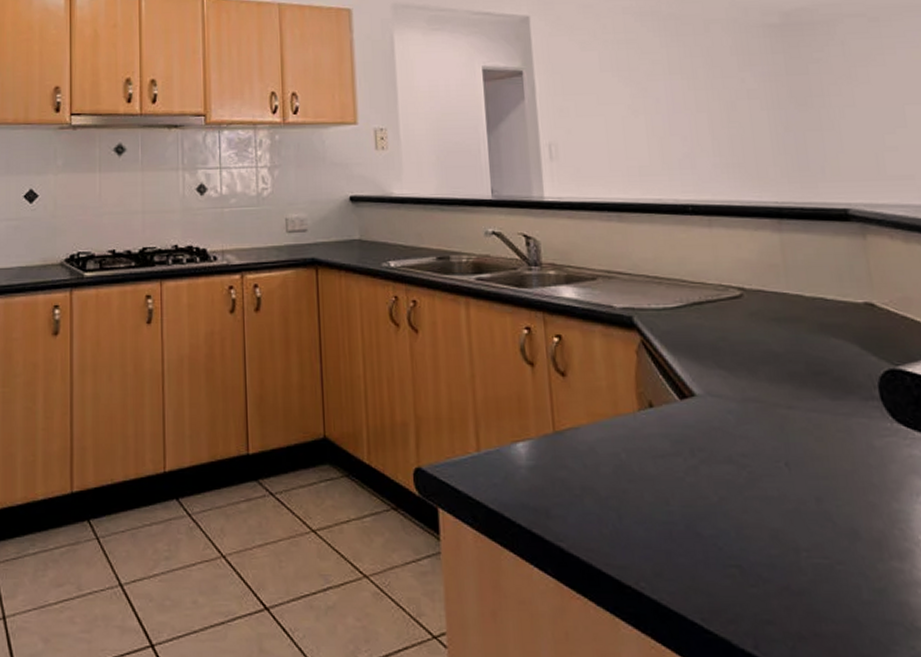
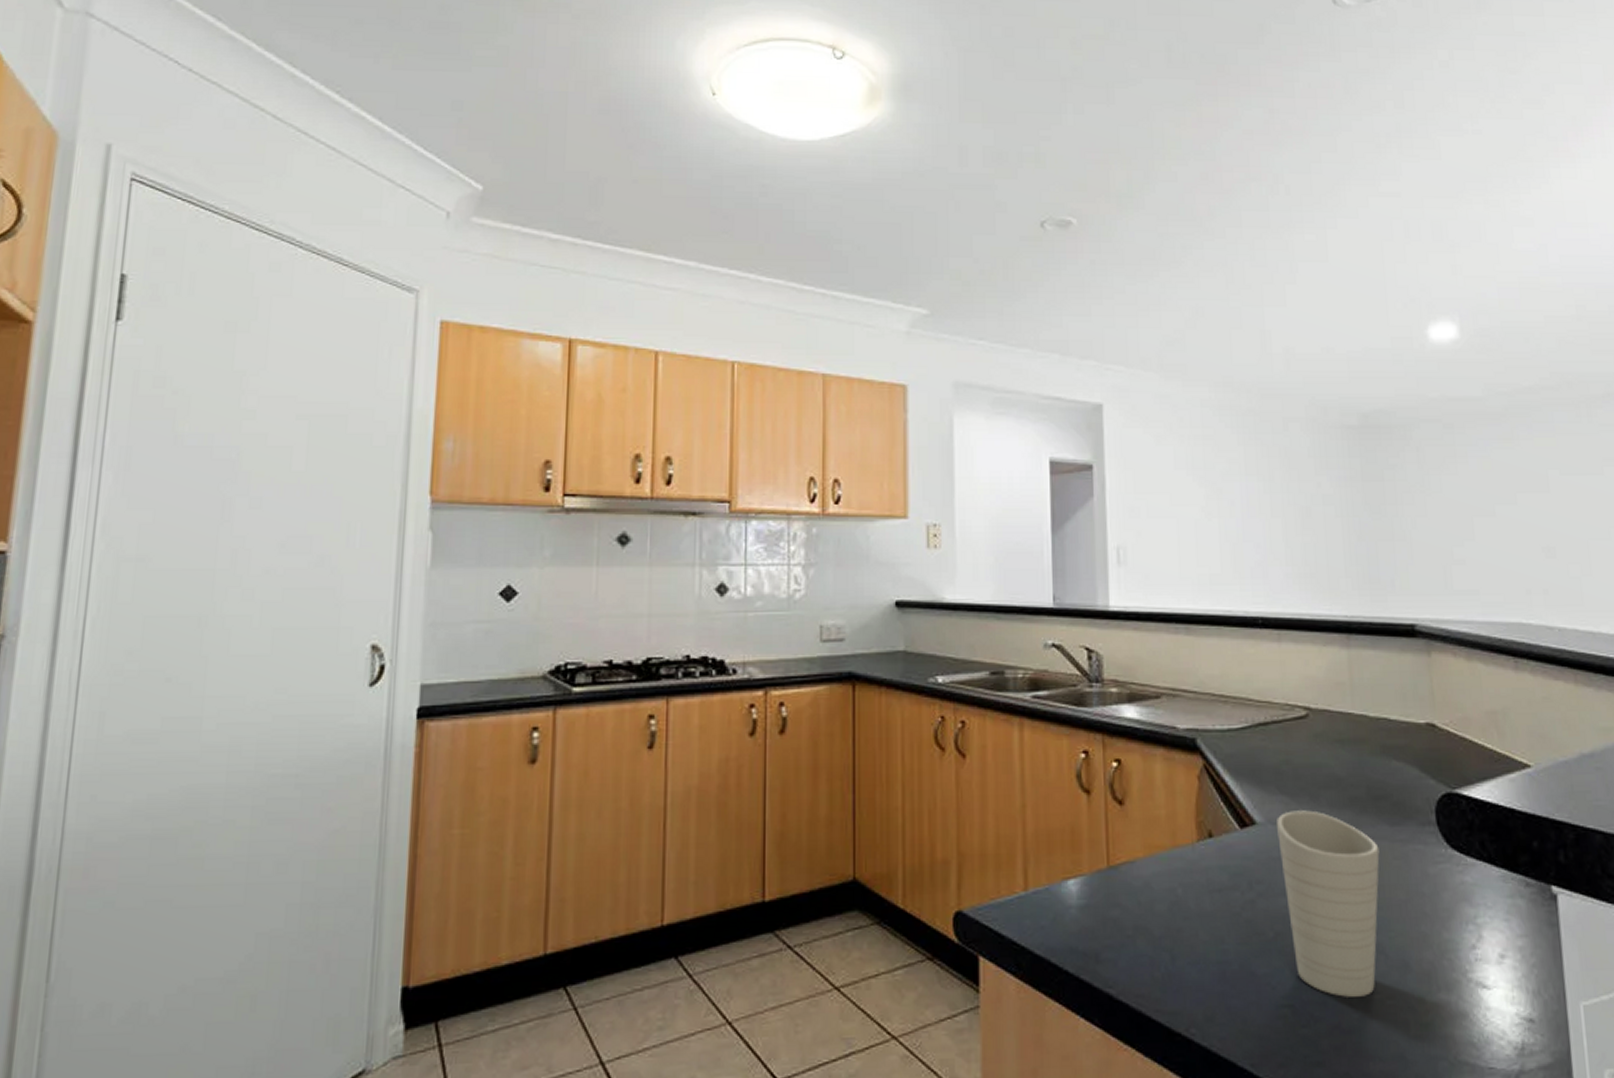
cup: none [715,384,824,561] -> present [1275,810,1380,997]

